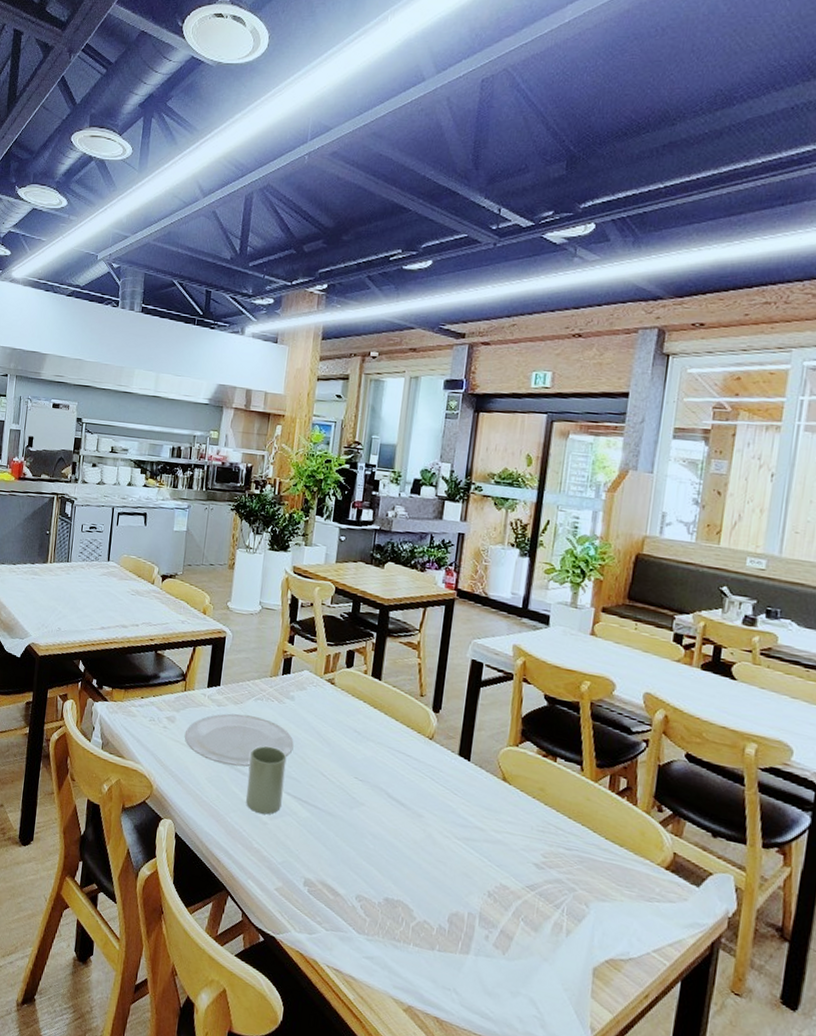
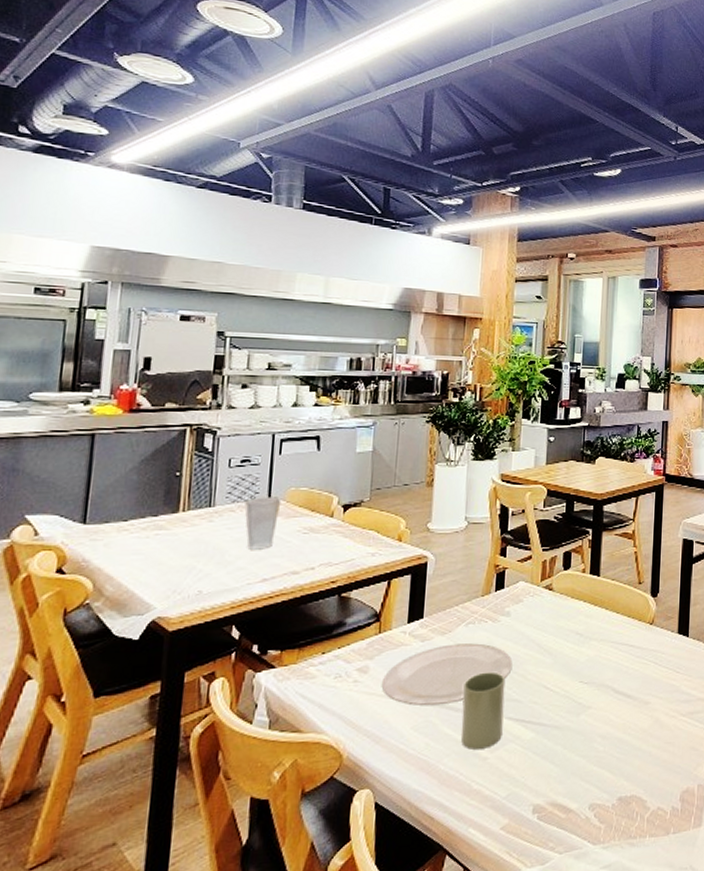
cup: none [91,559,117,603] -> present [244,497,282,550]

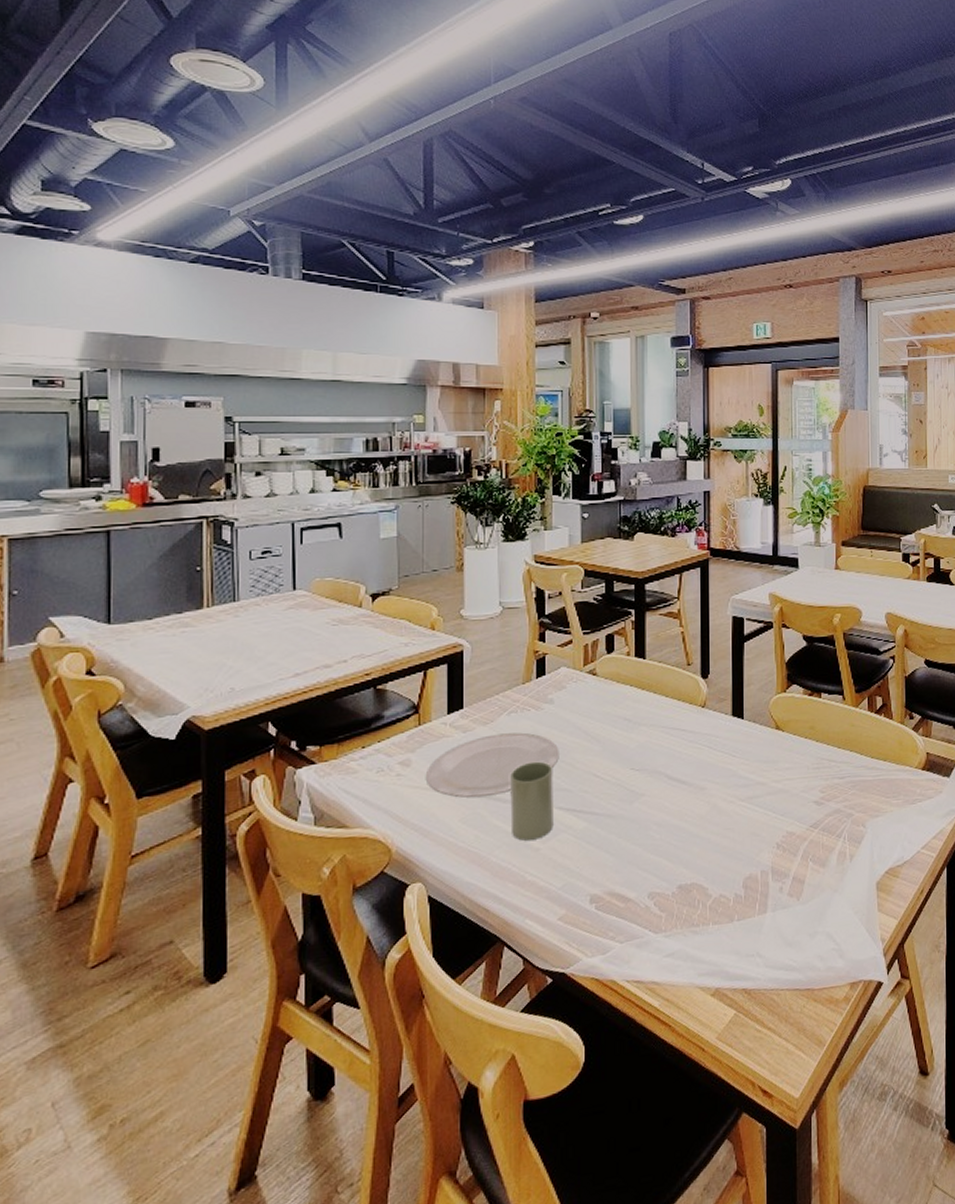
cup: present [244,497,282,550] -> none [270,588,307,644]

